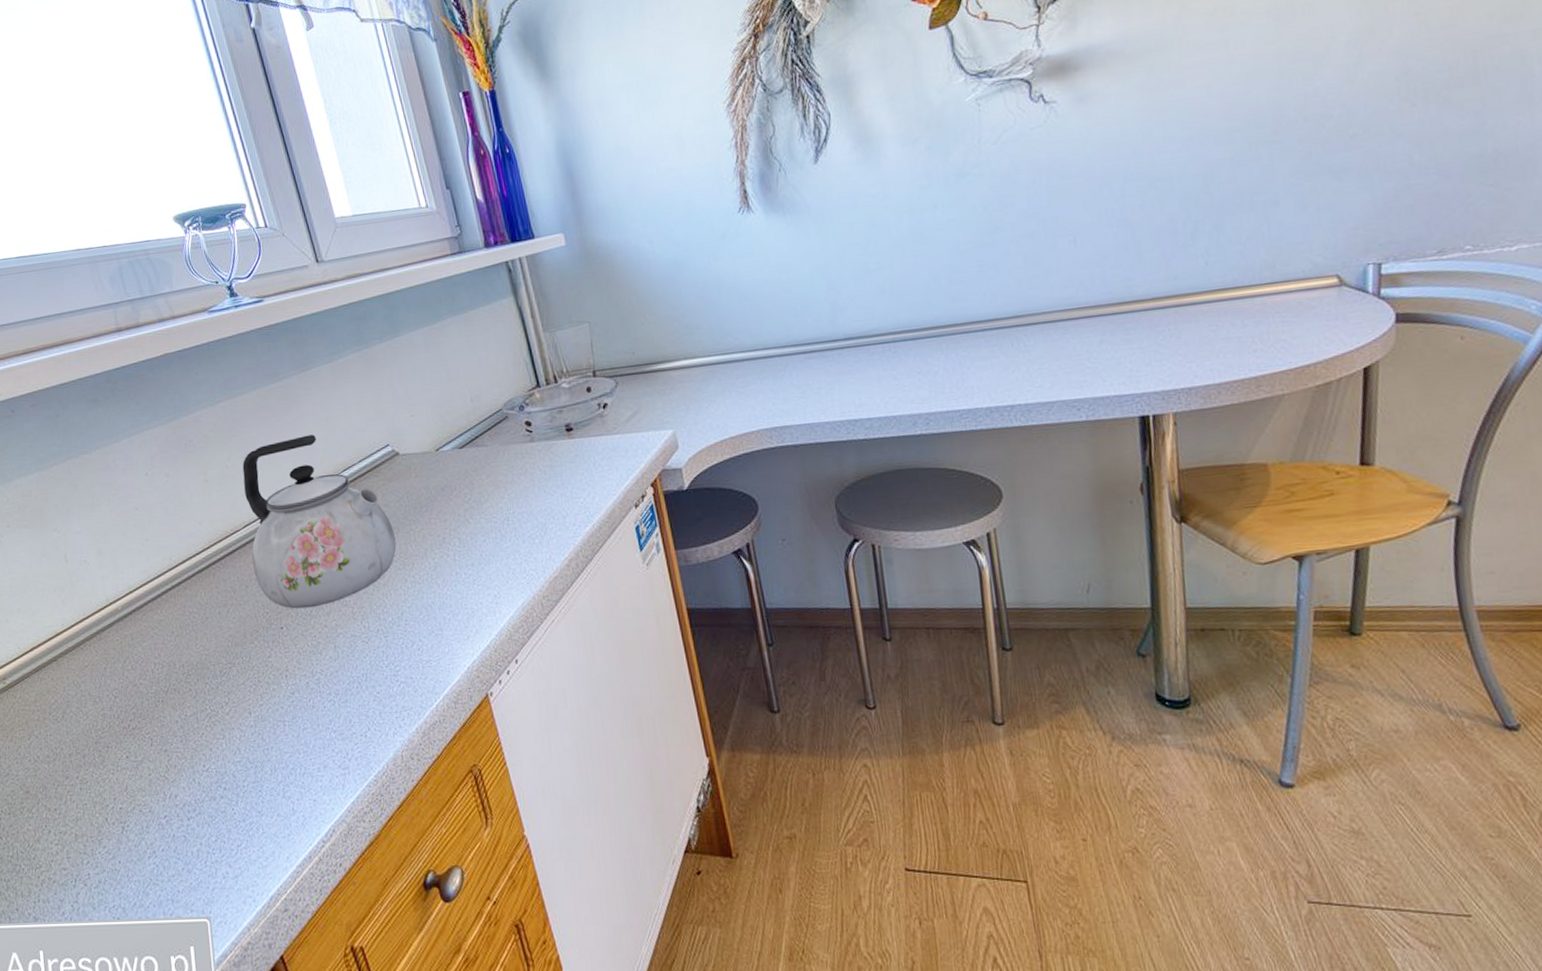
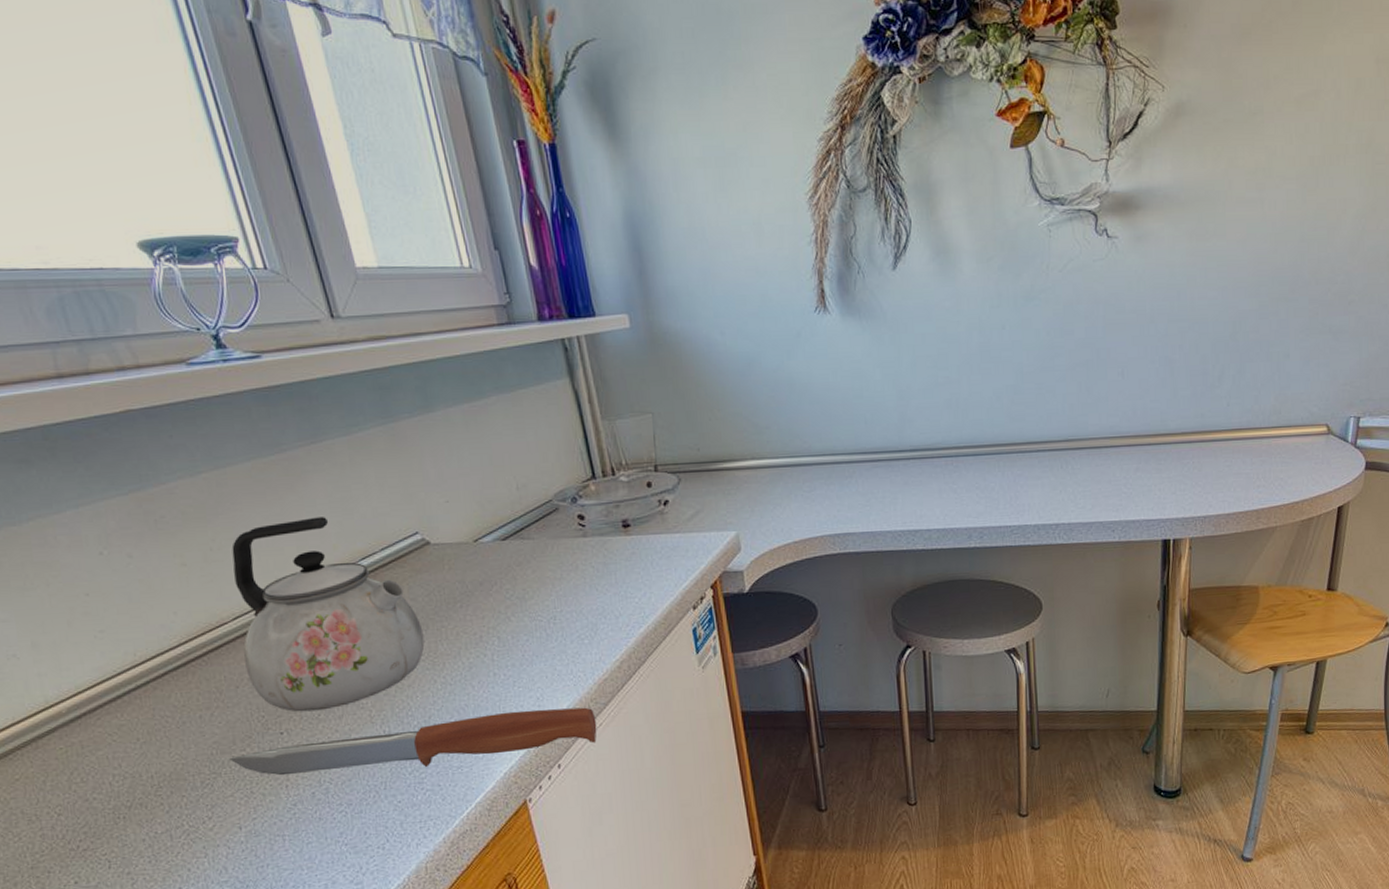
kitchen knife: none [241,604,550,667] -> present [229,707,597,776]

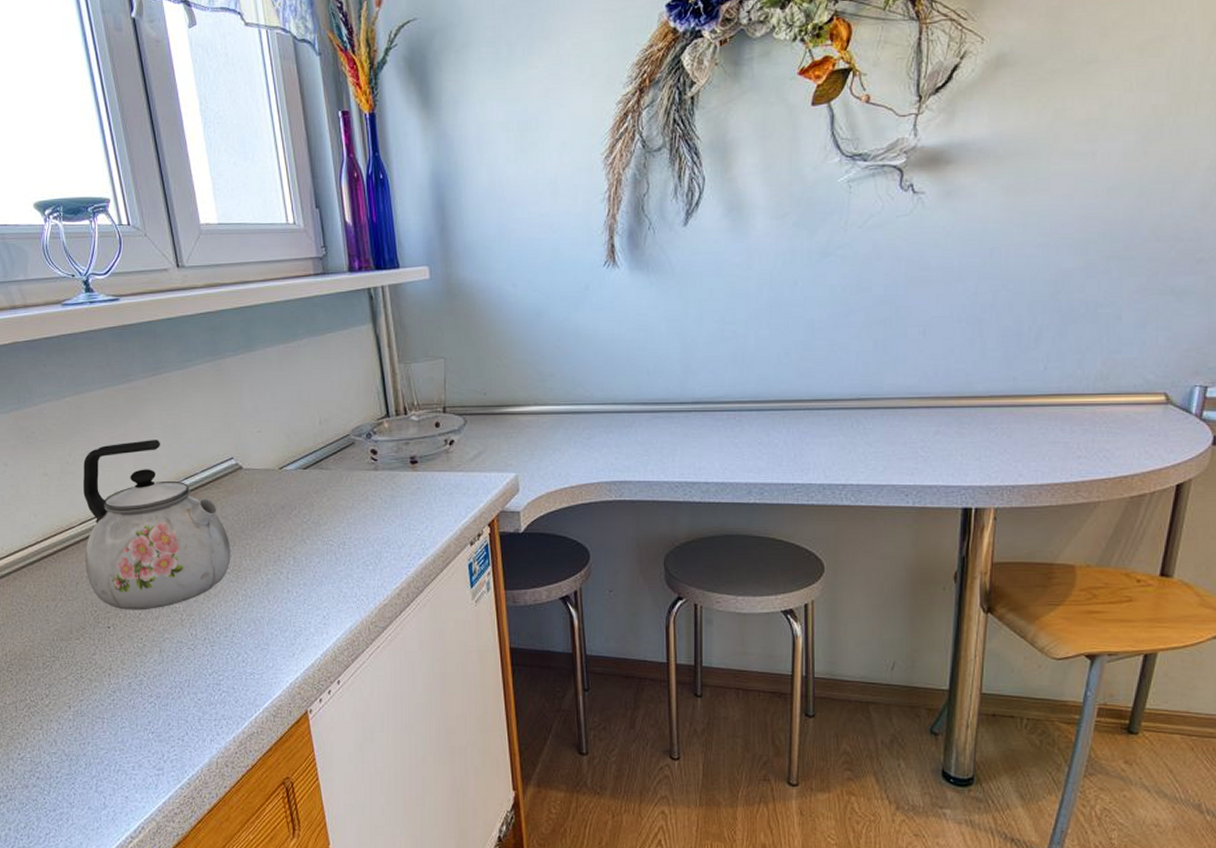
kitchen knife: present [229,707,597,776] -> none [66,627,375,670]

